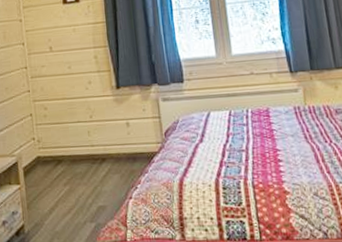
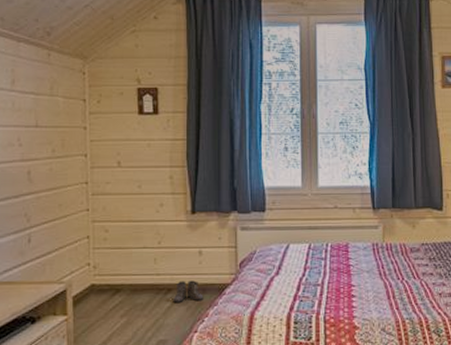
boots: none [107,150,135,172] -> present [173,280,204,304]

